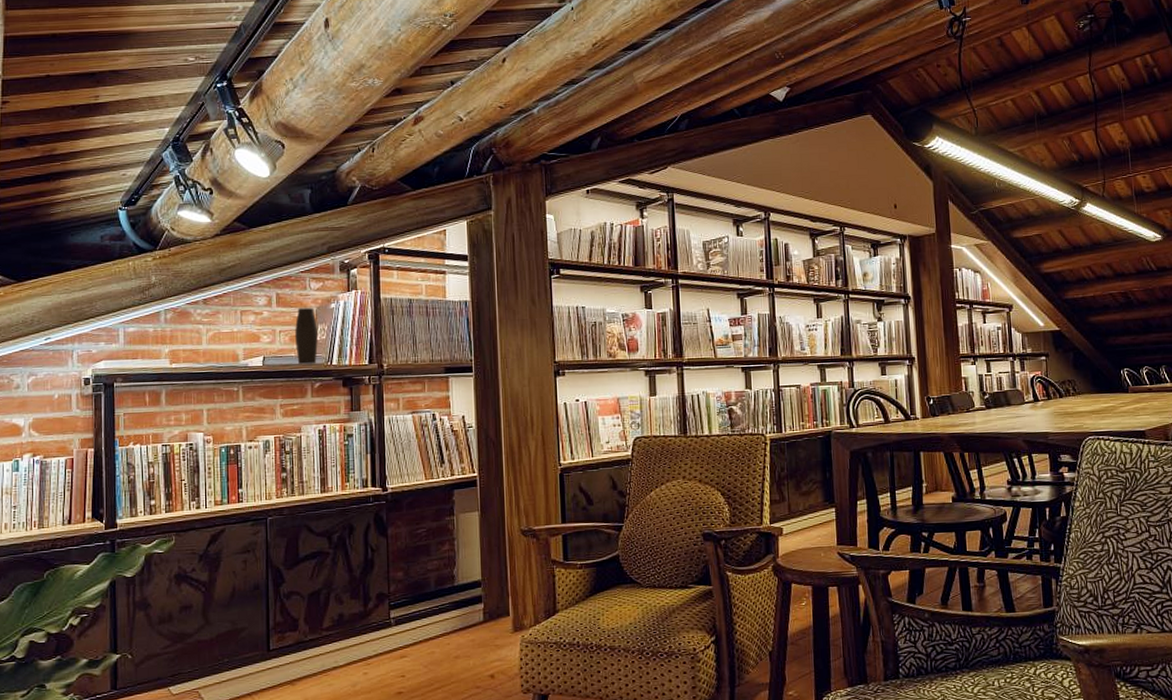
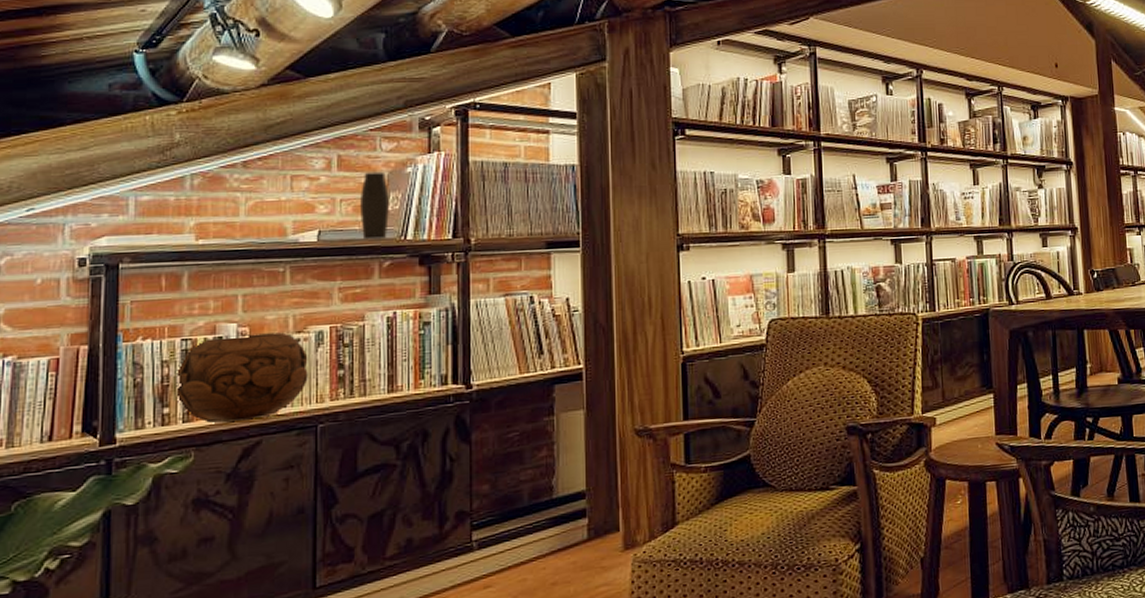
decorative bowl: none [158,441,259,513] -> present [174,332,308,423]

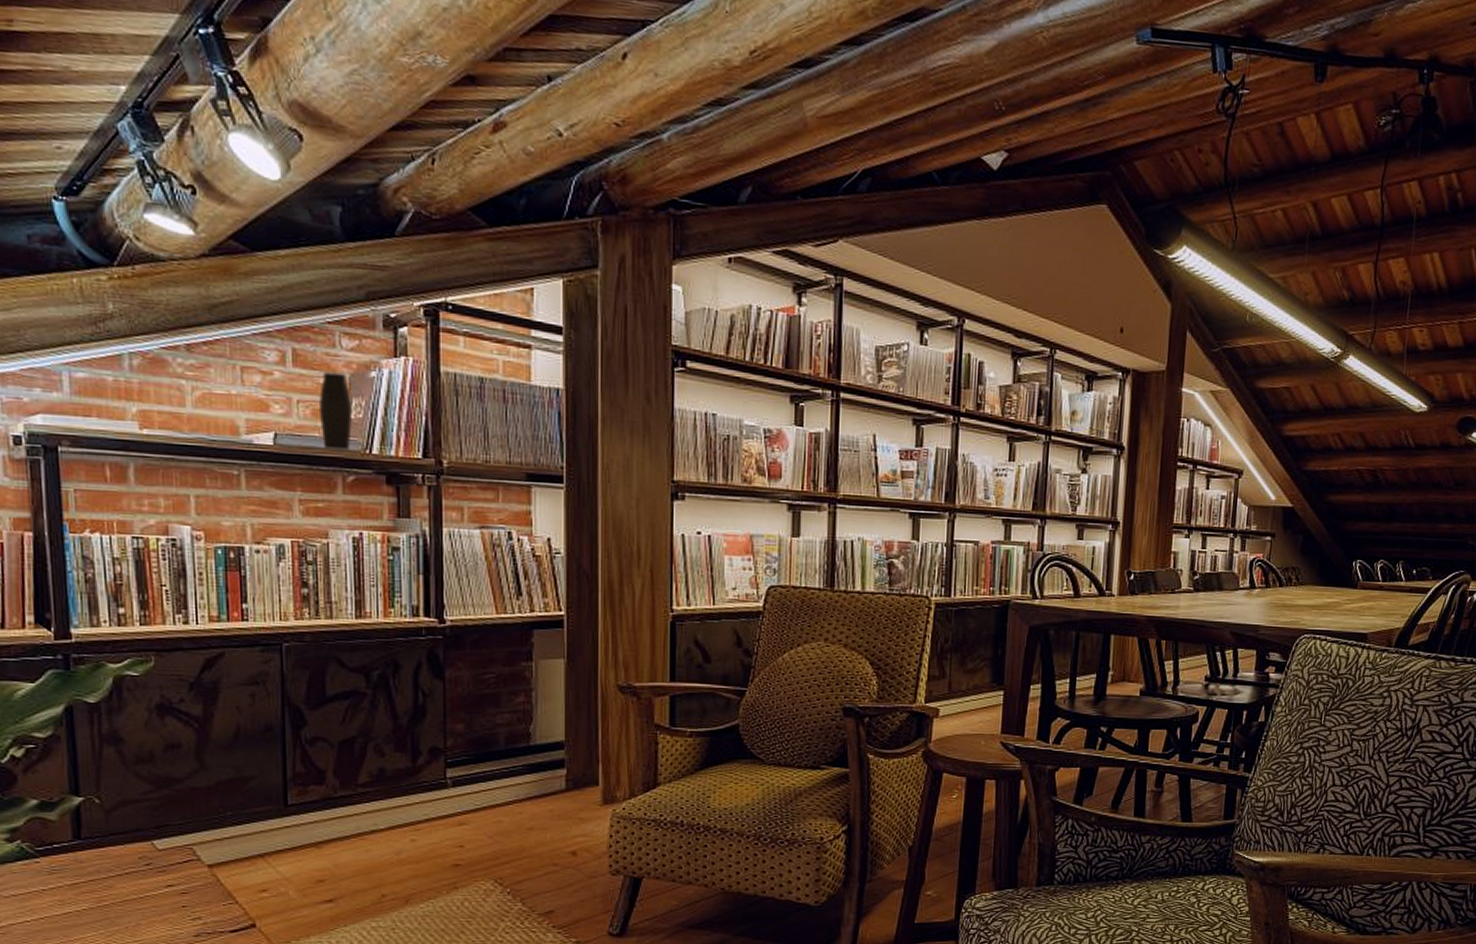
decorative bowl: present [174,332,308,423] -> none [128,539,270,630]

